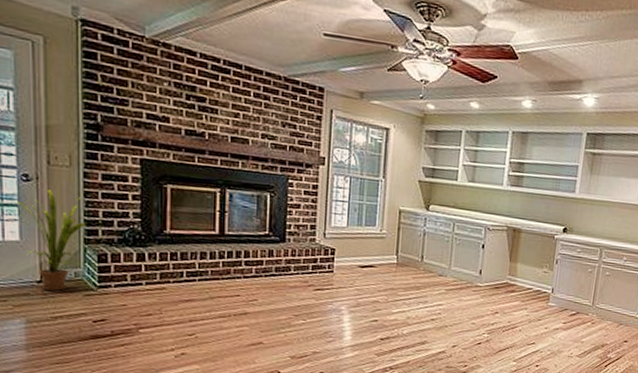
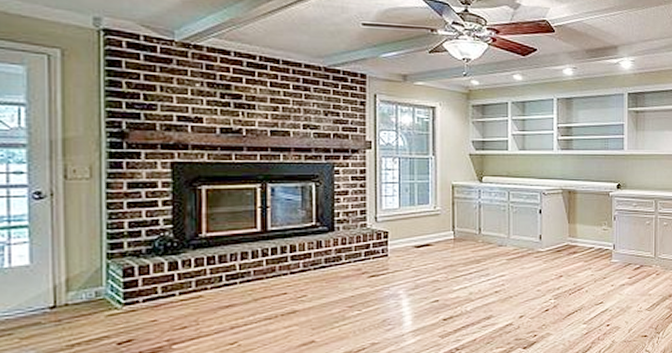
house plant: present [12,190,87,291] -> none [22,206,110,316]

